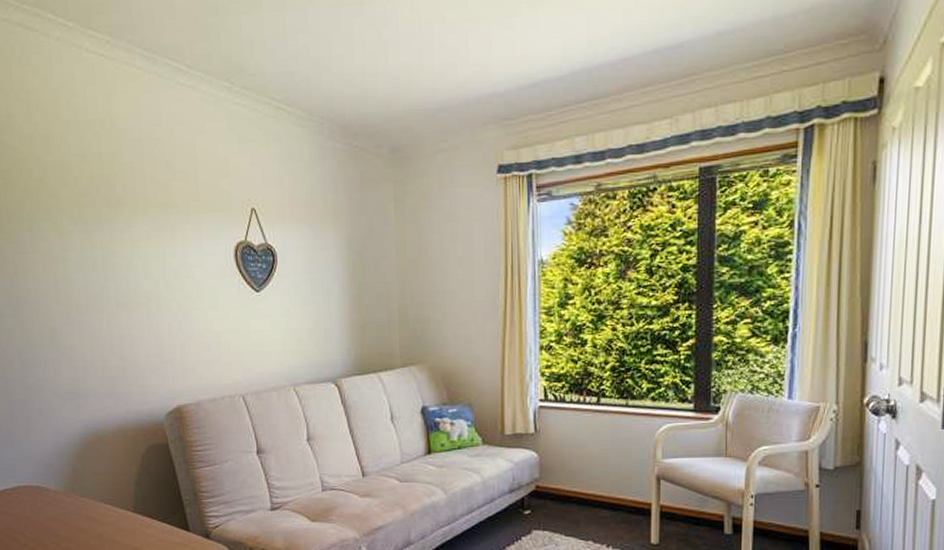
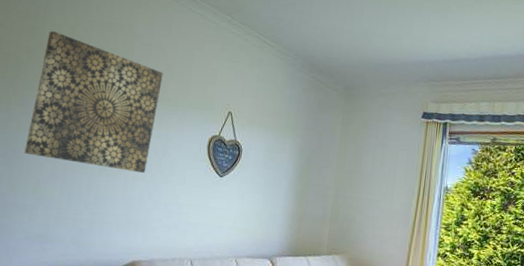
wall art: none [20,144,170,303] -> present [24,31,163,174]

